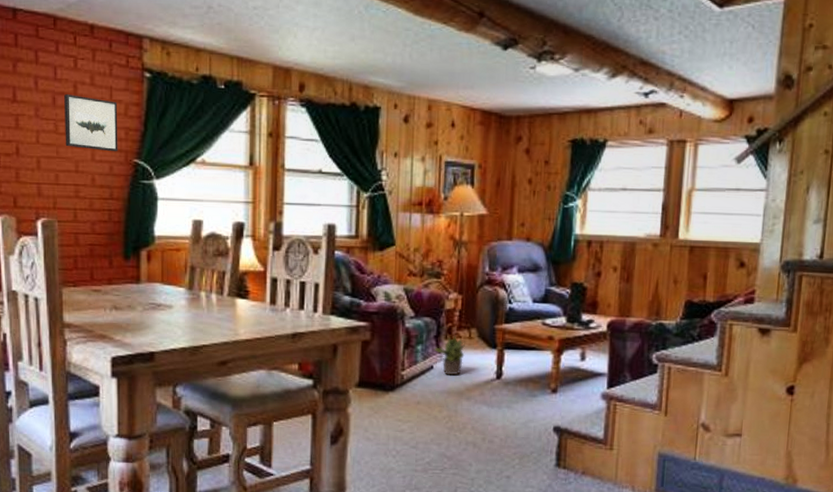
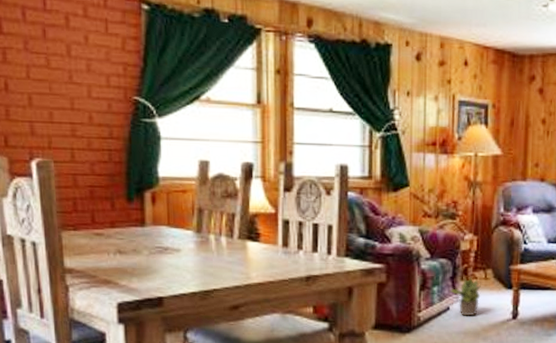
wall art: present [64,94,118,152] -> none [55,26,116,89]

